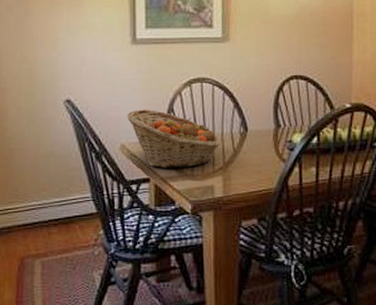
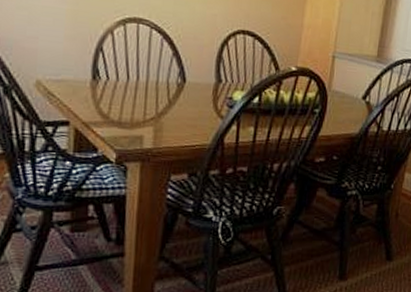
fruit basket: present [127,109,221,168] -> none [46,43,155,114]

